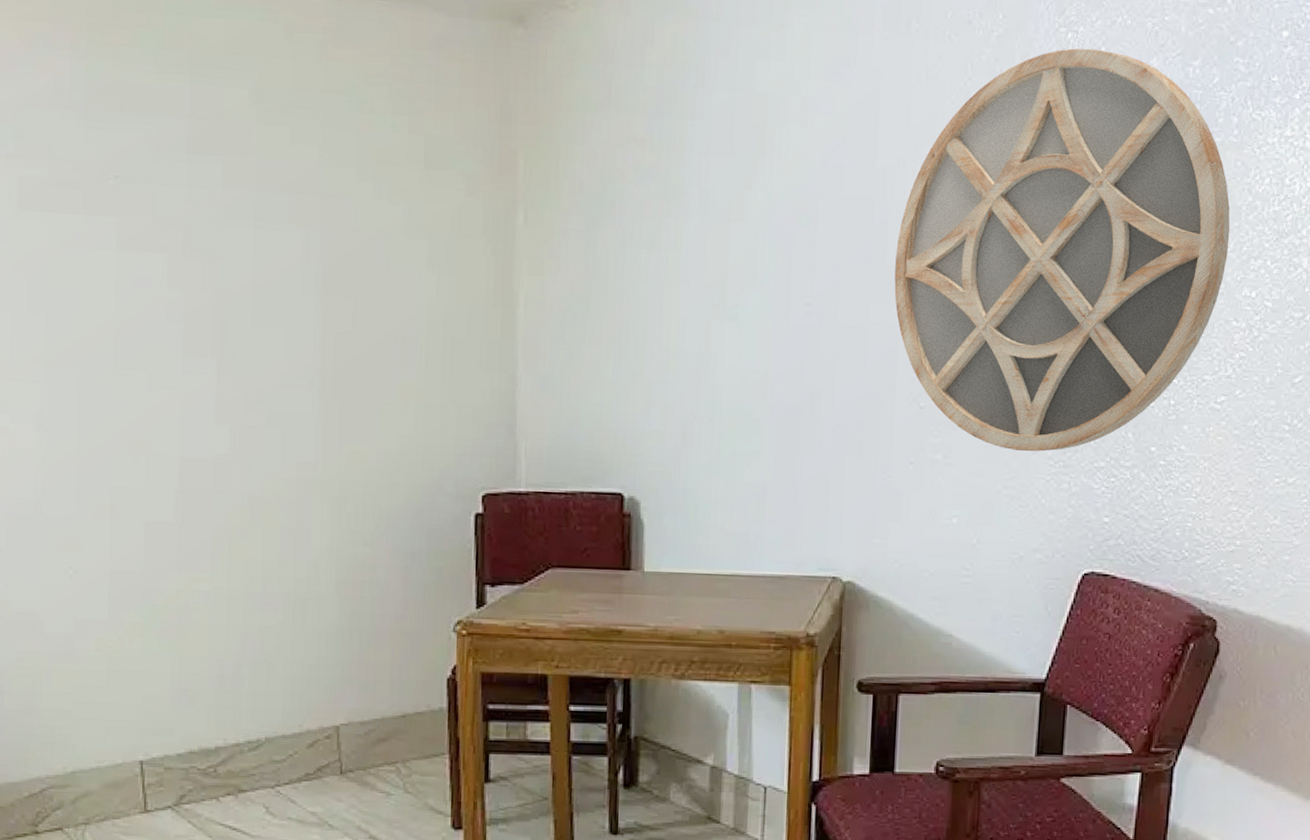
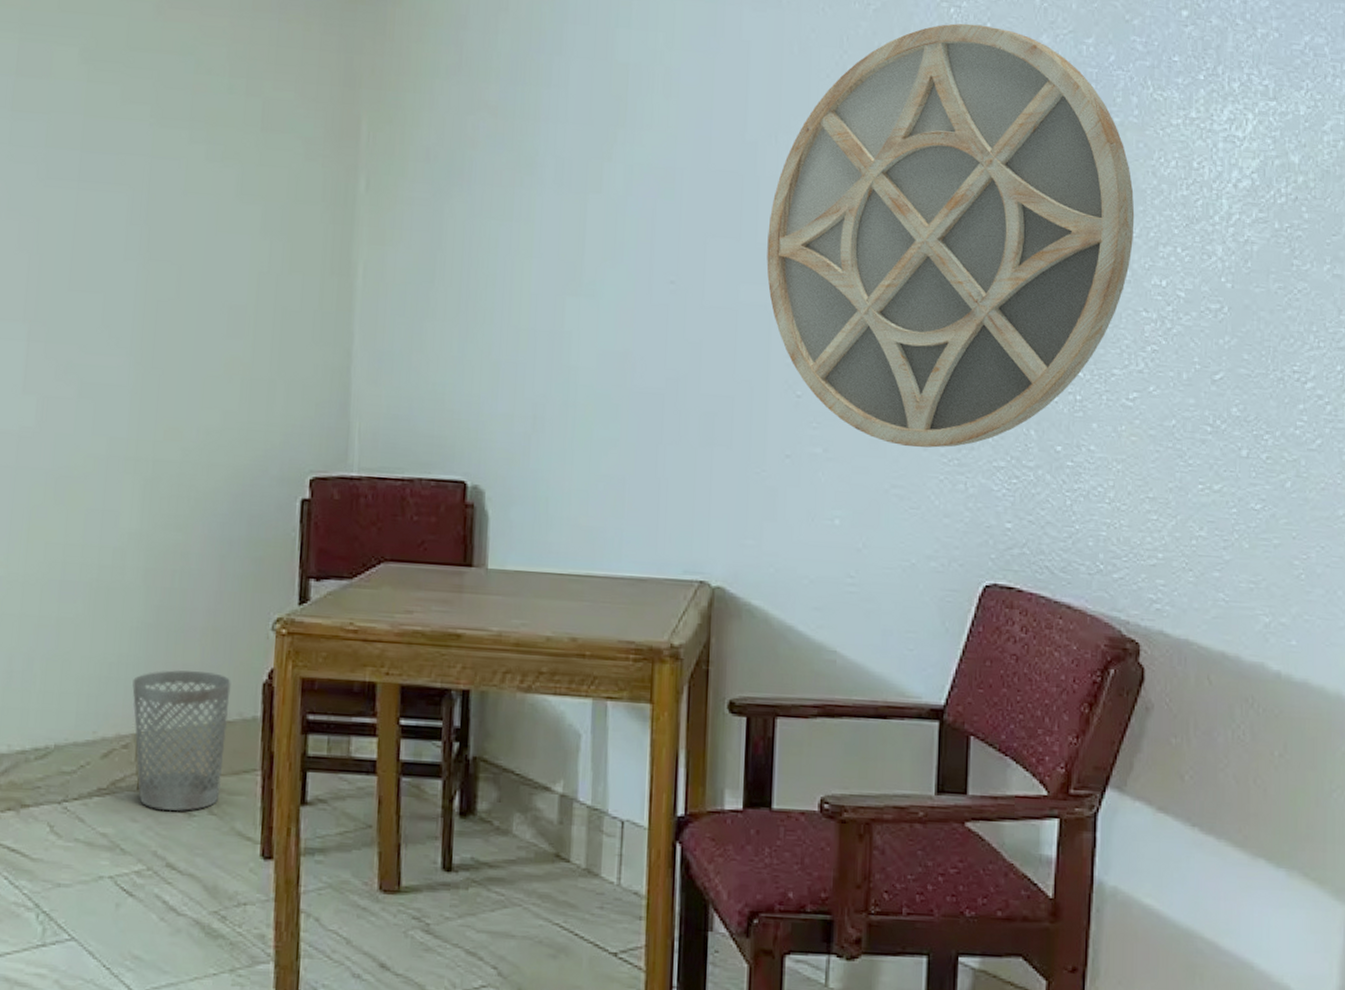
wastebasket: none [331,669,419,792] -> present [132,670,231,812]

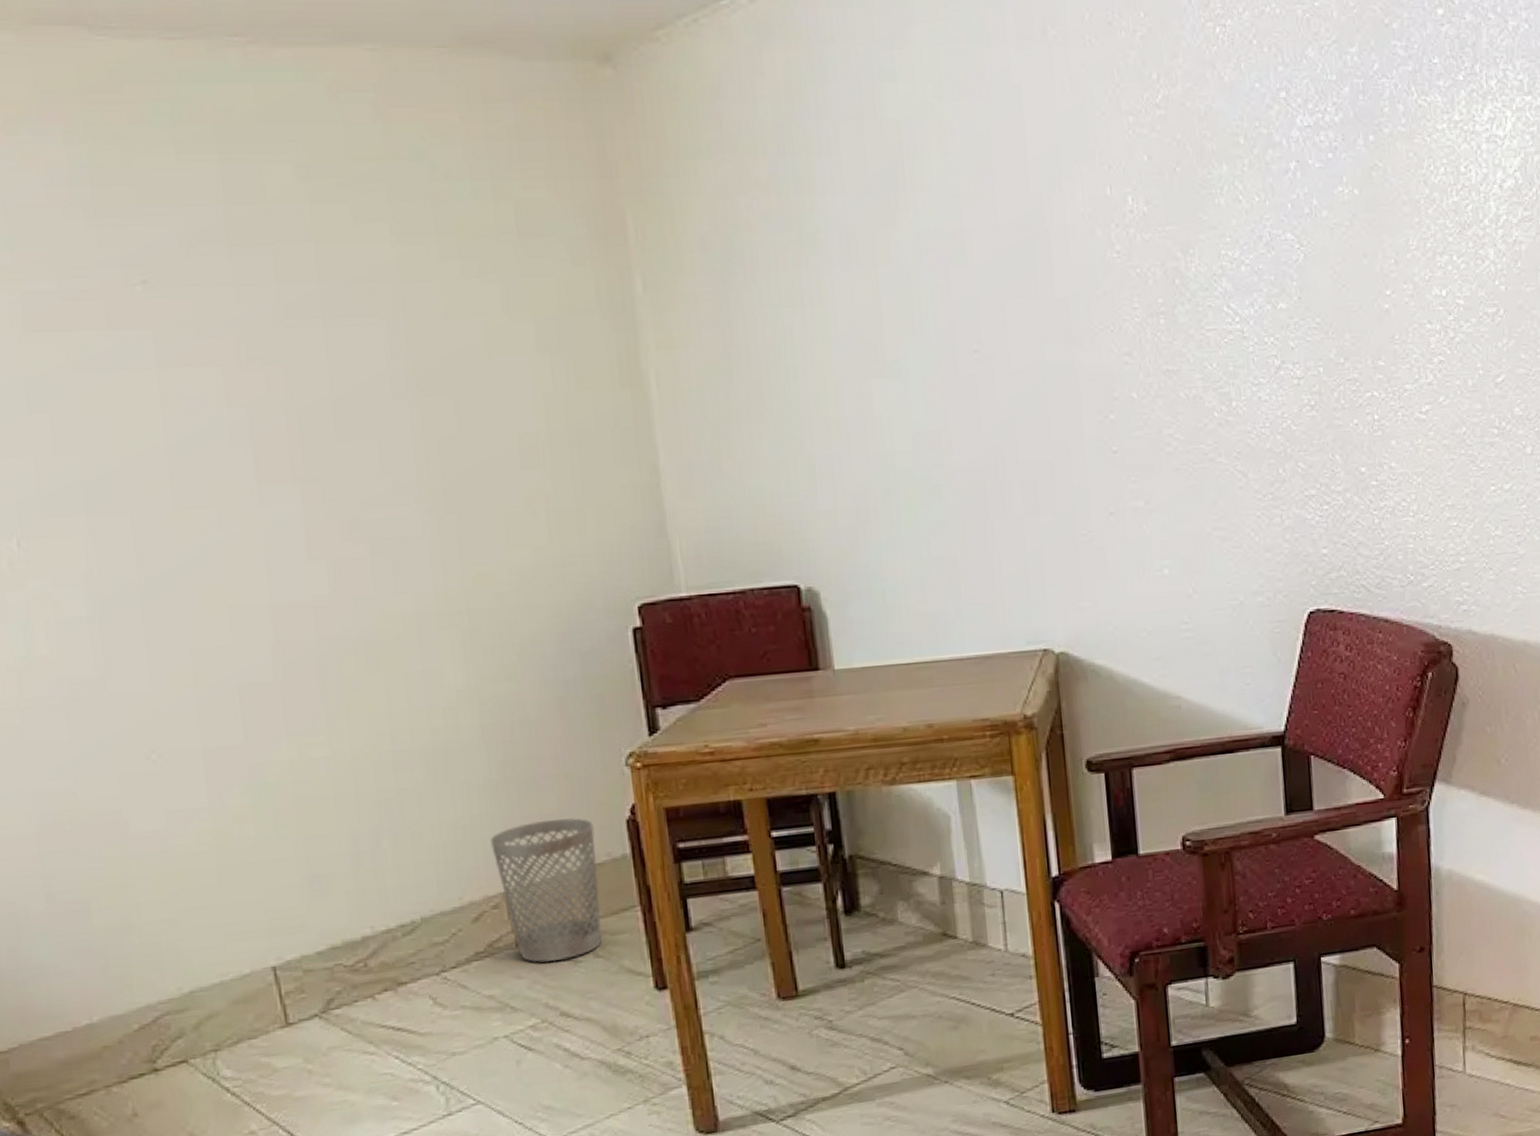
home mirror: present [766,23,1135,448] -> none [1064,43,1412,488]

